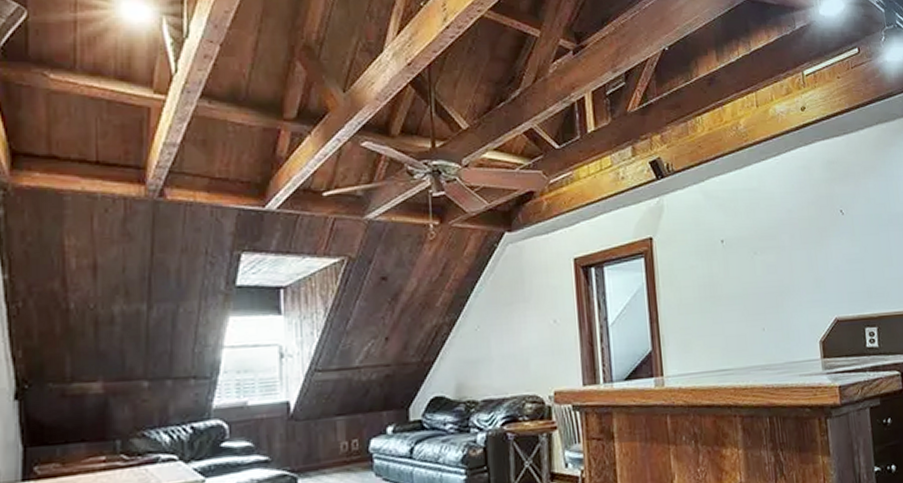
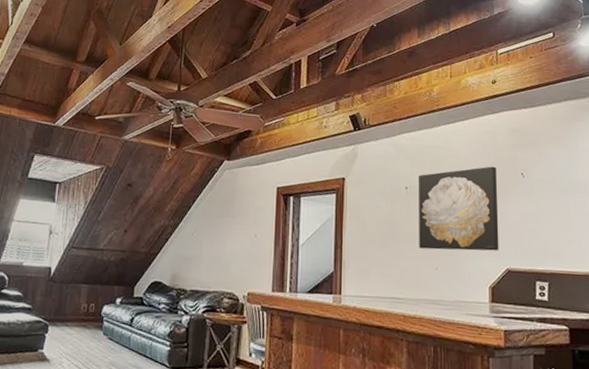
wall art: none [734,205,826,309] -> present [419,166,499,251]

